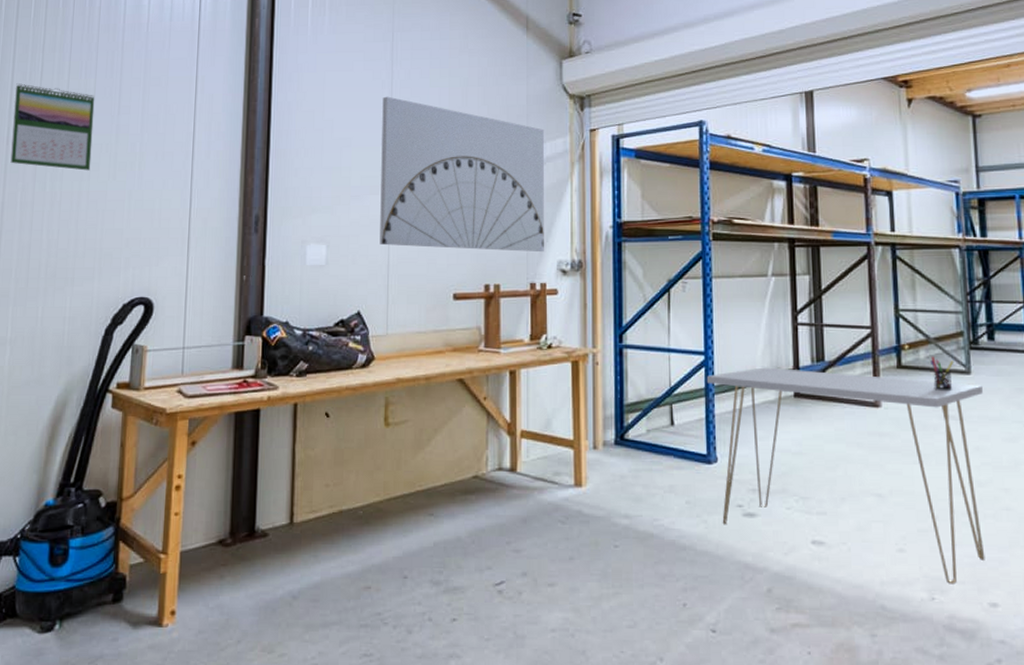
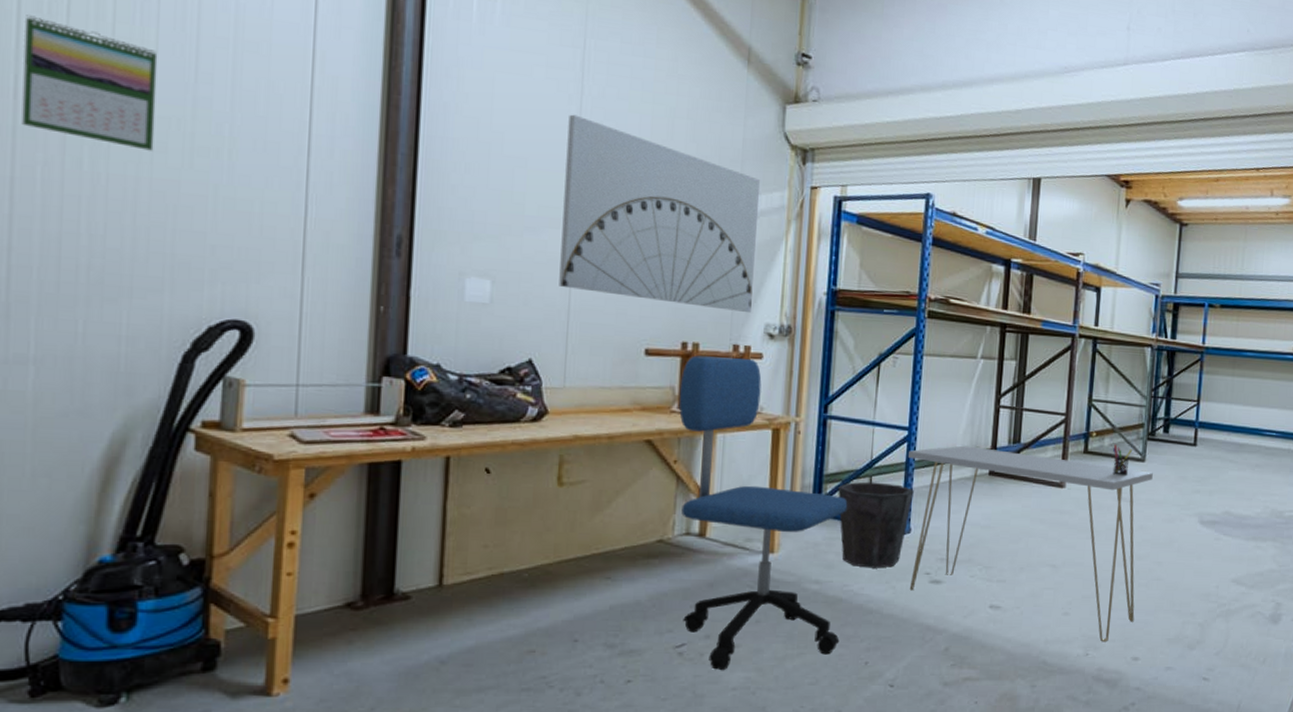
office chair: none [485,295,655,611] -> present [678,355,848,671]
waste bin: none [640,410,717,501] -> present [838,481,914,568]

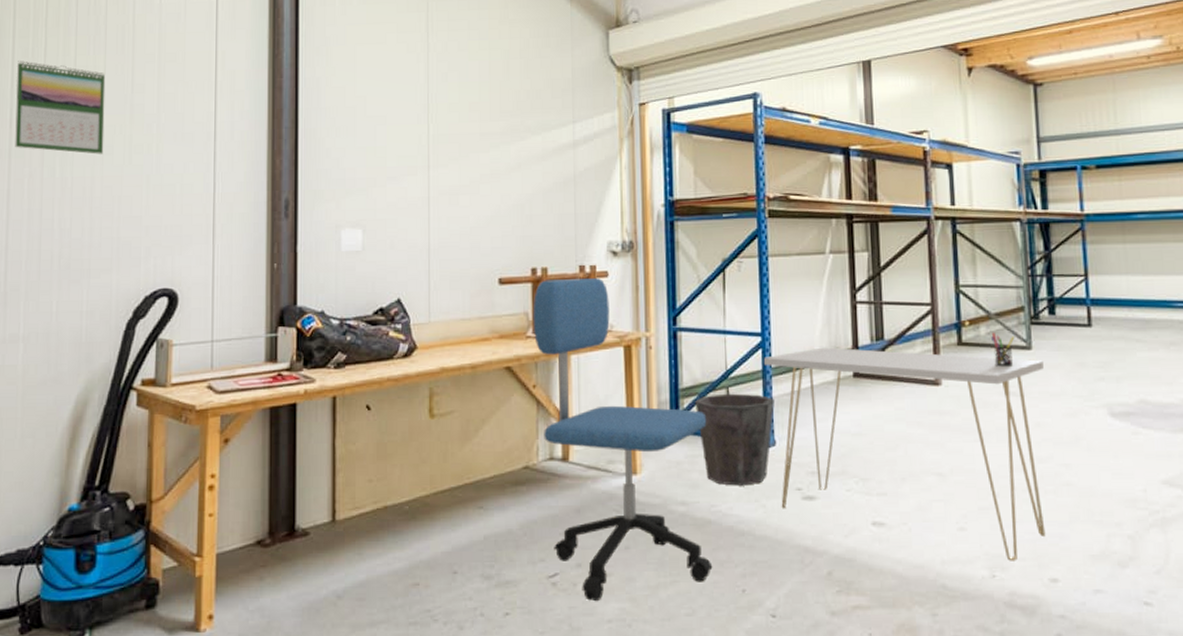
wall art: present [559,114,760,312] -> none [418,70,593,233]

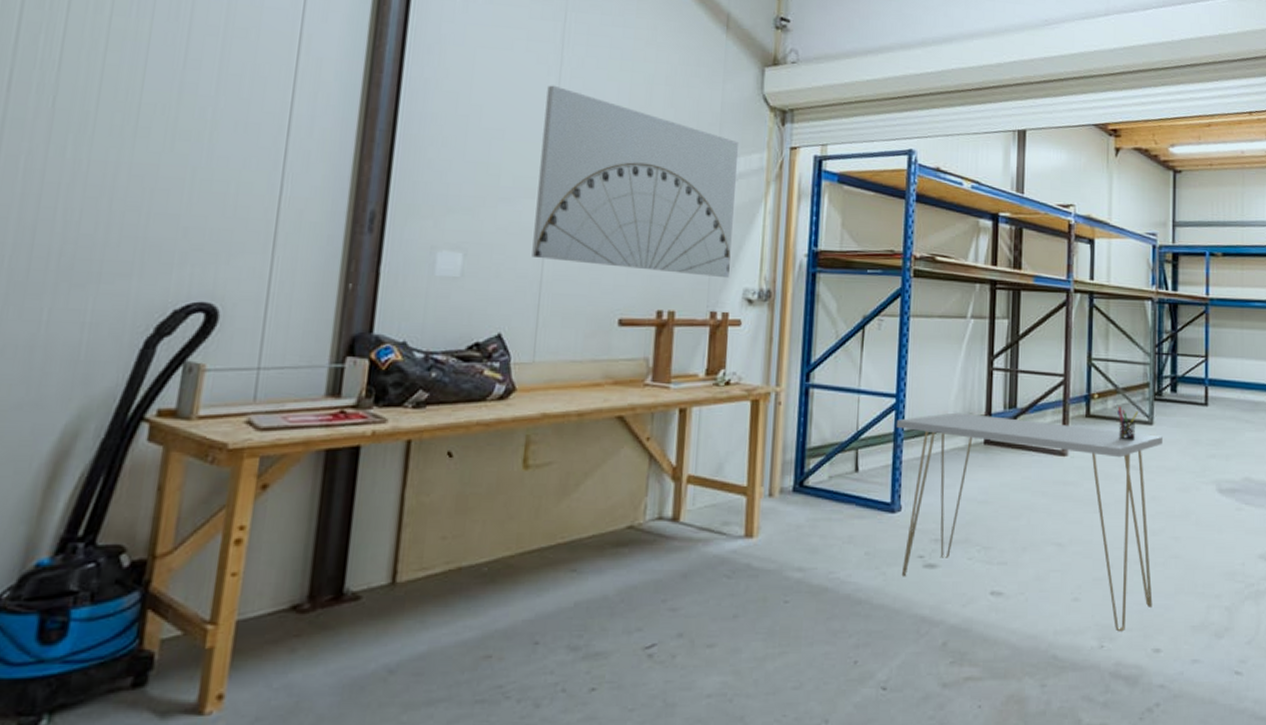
calendar: present [15,60,106,154] -> none [11,12,150,136]
wall art: none [418,70,593,233] -> present [532,85,738,277]
office chair: present [533,277,713,602] -> none [652,324,832,675]
waste bin: present [695,393,775,486] -> none [822,455,904,552]

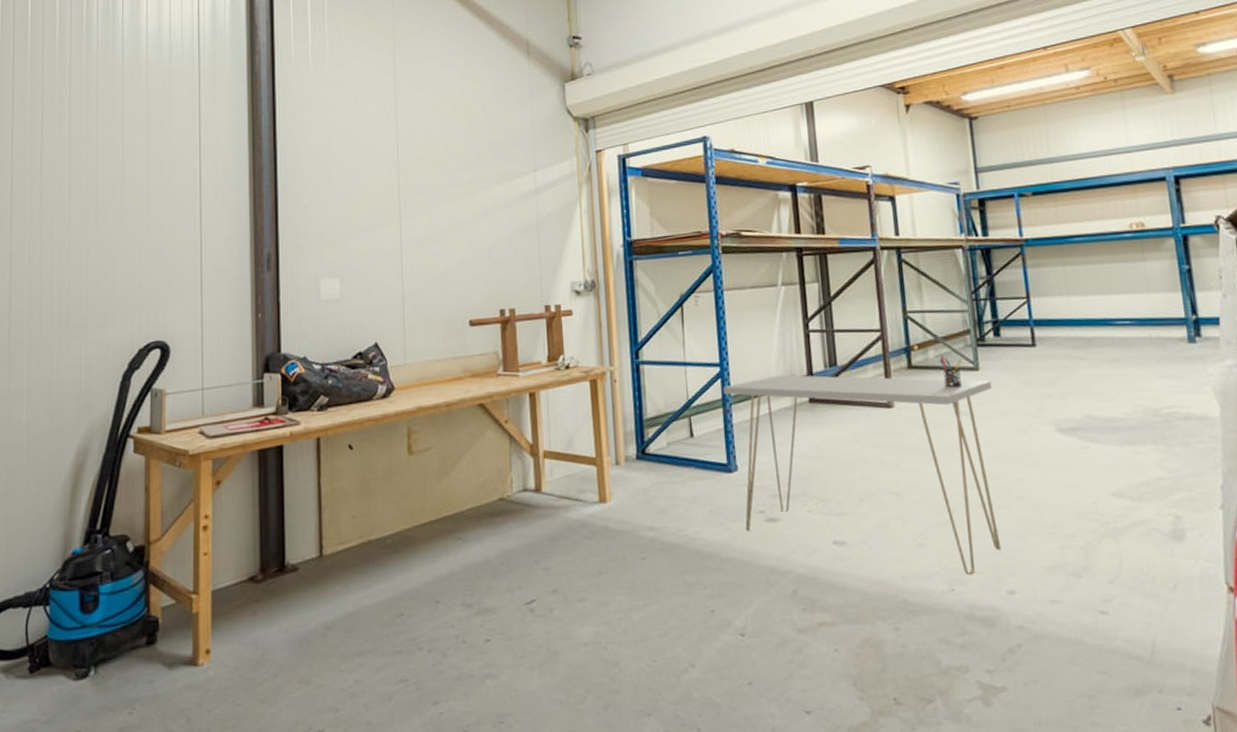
wall art: present [532,85,738,277] -> none [388,127,557,276]

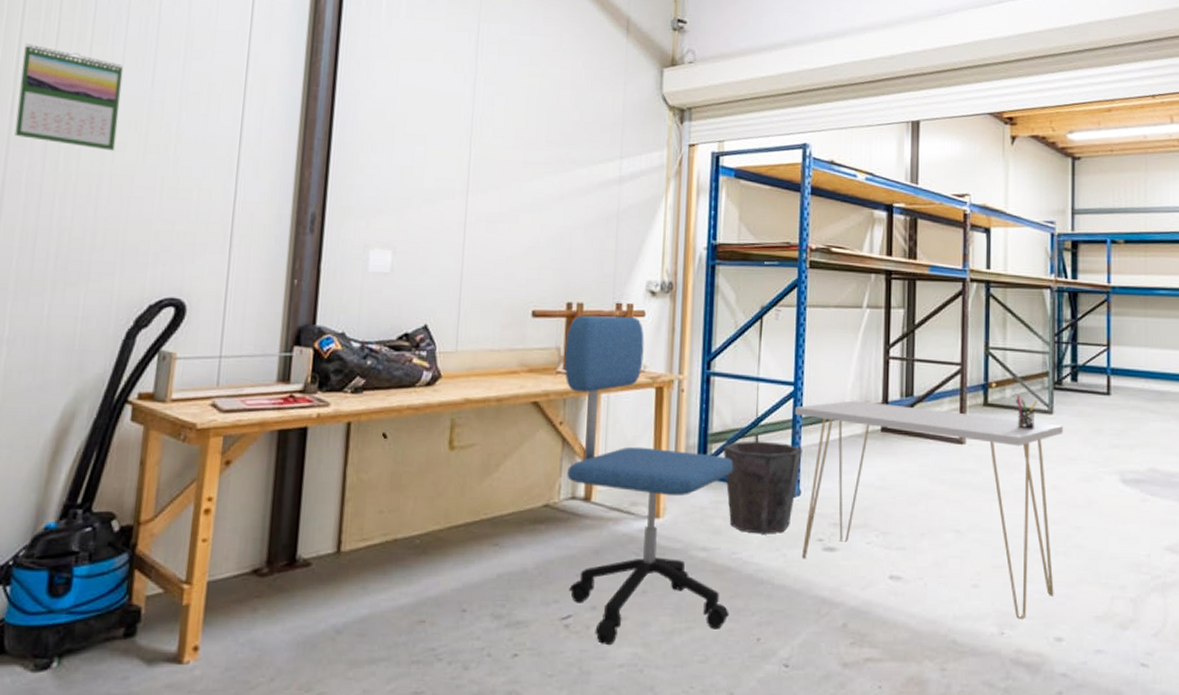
calendar: none [16,133,98,218] -> present [14,43,124,151]
office chair: none [502,316,682,626] -> present [564,315,734,646]
waste bin: none [659,421,735,511] -> present [723,441,802,534]

